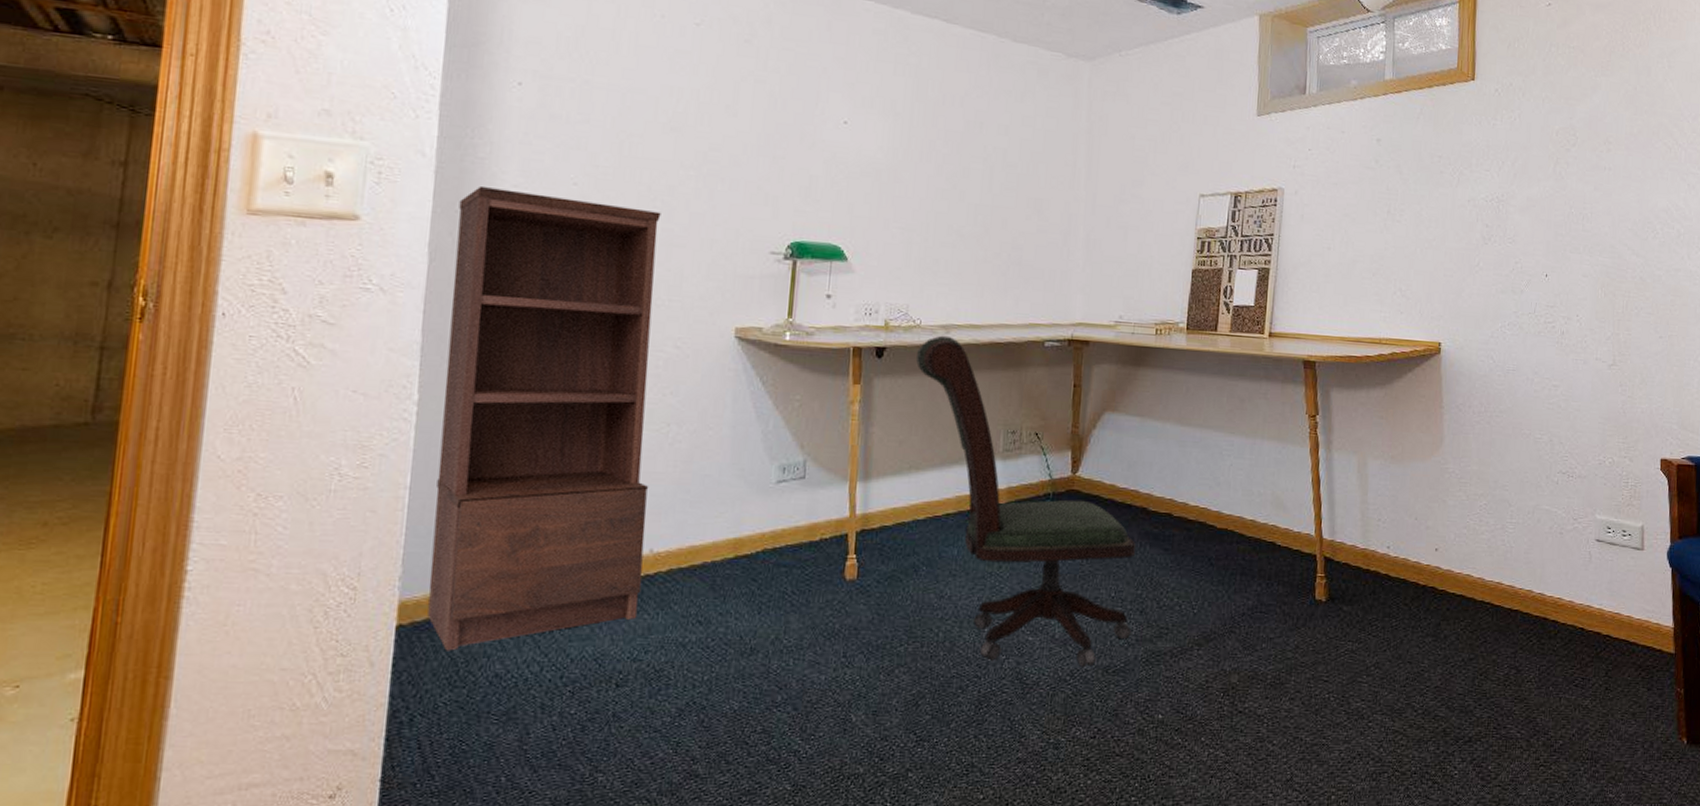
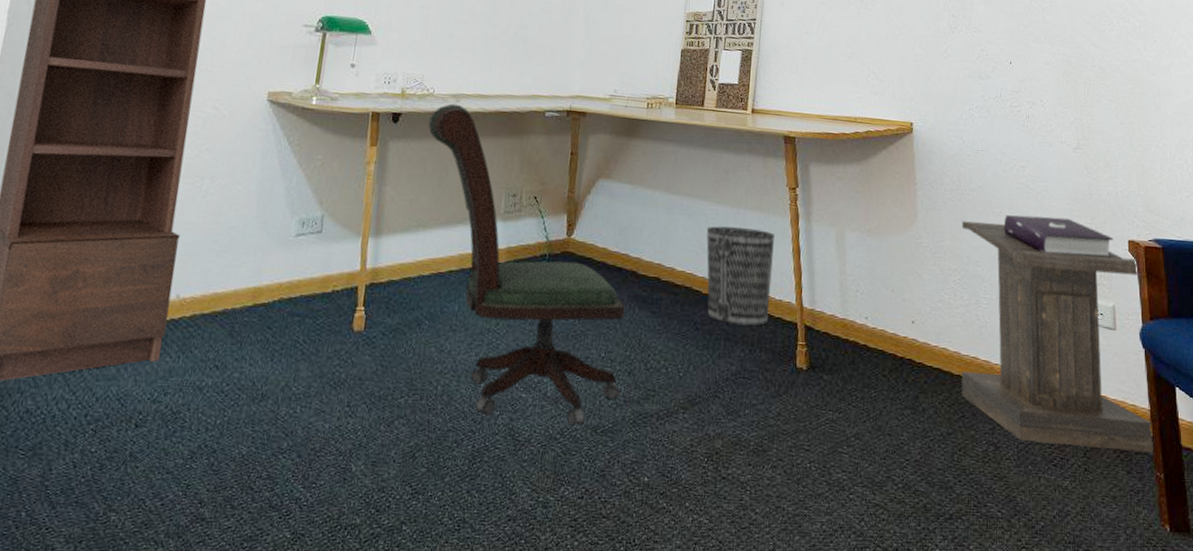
wastebasket: none [1220,458,1293,560] -> present [706,226,774,326]
lectern: none [1484,436,1676,669] -> present [961,215,1154,452]

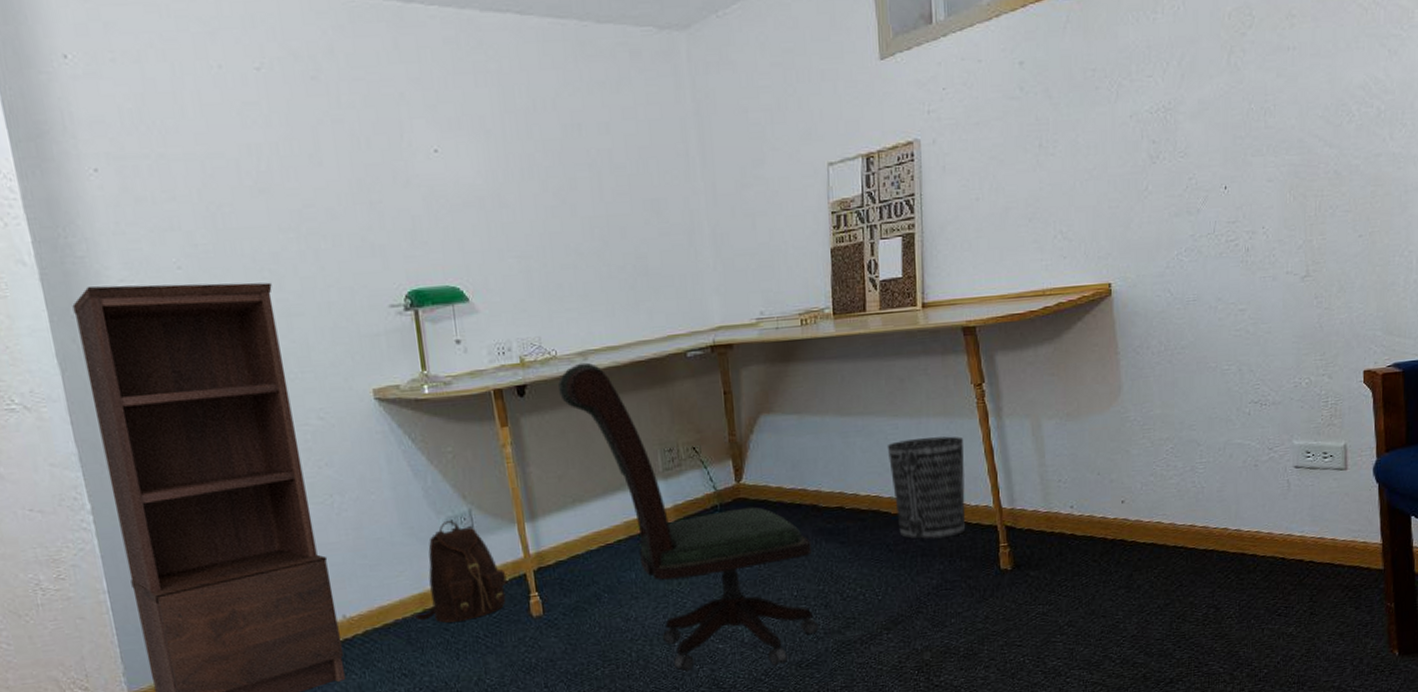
backpack: none [244,221,340,323] -> present [415,520,507,623]
lectern: present [961,215,1154,452] -> none [1172,359,1385,598]

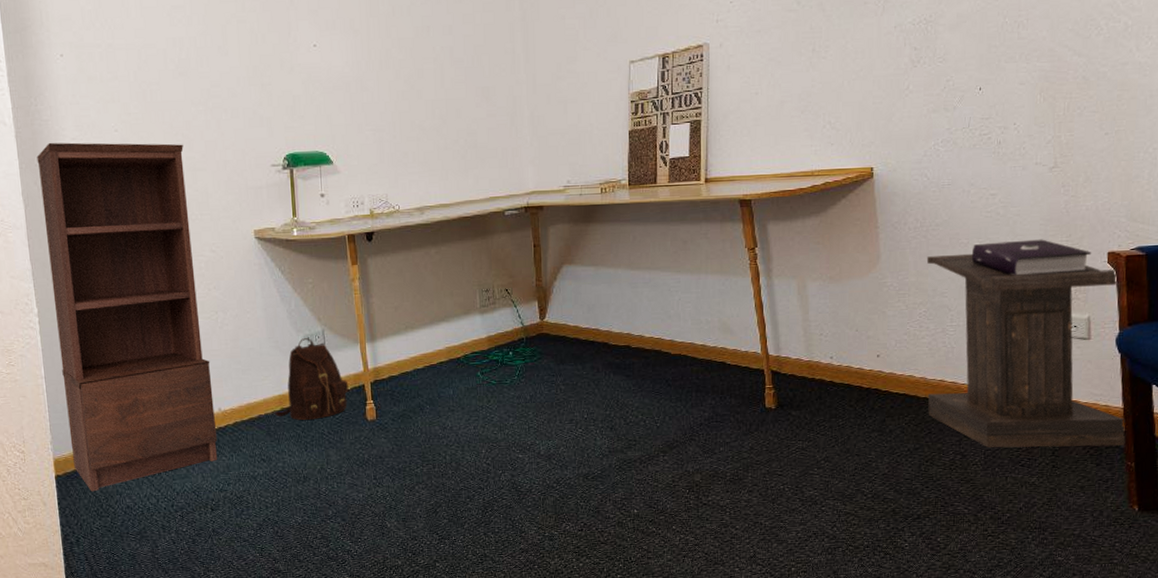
office chair: present [558,362,819,672] -> none [400,216,605,476]
wastebasket: present [887,436,966,540] -> none [670,291,736,378]
lectern: none [1172,359,1385,598] -> present [926,239,1126,448]

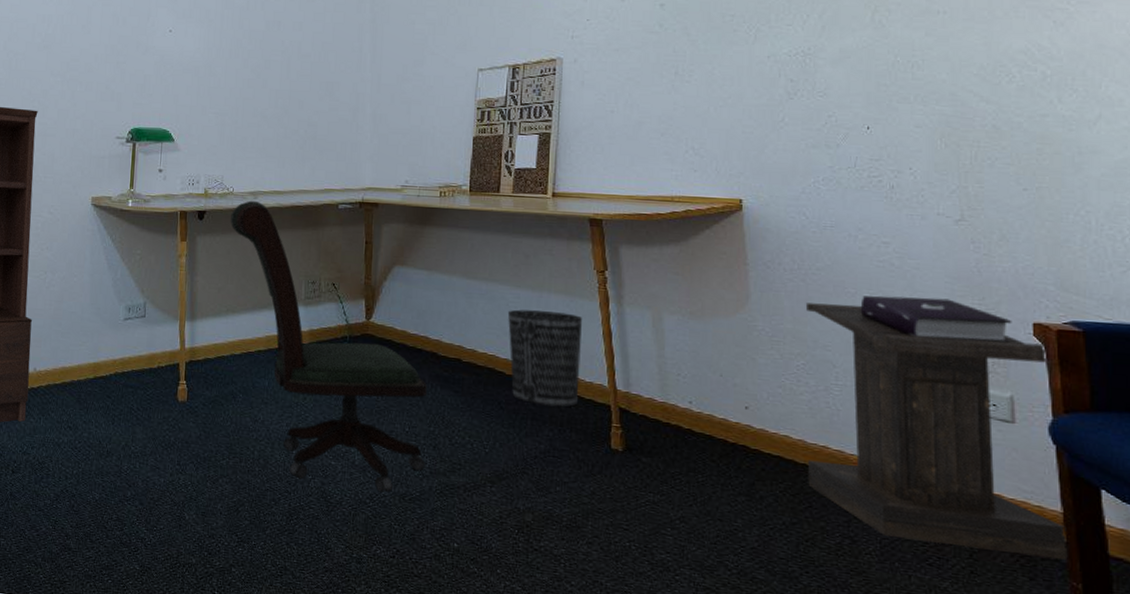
backpack: present [275,337,349,420] -> none [87,307,163,393]
office chair: none [400,216,605,476] -> present [231,200,427,493]
wastebasket: none [670,291,736,378] -> present [507,309,582,407]

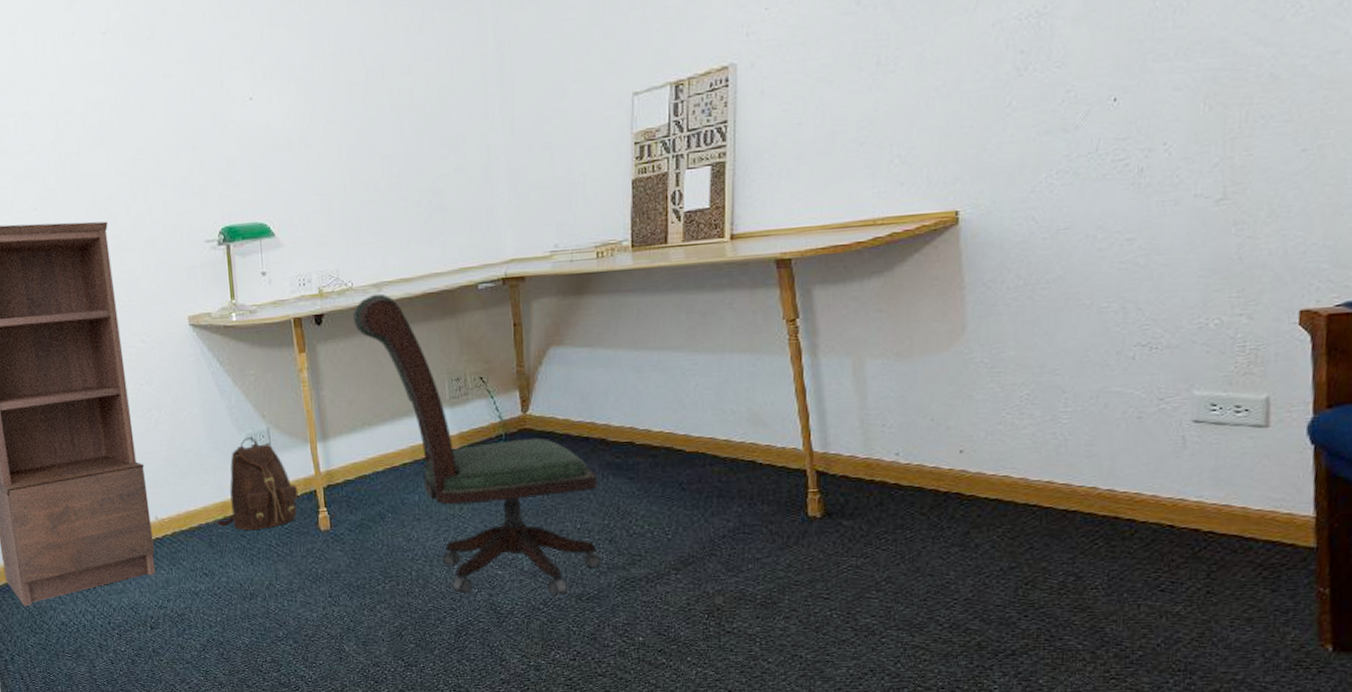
backpack: none [87,307,163,393] -> present [217,436,299,530]
wastebasket: present [507,309,582,407] -> none [684,373,771,481]
lectern: present [805,295,1068,560] -> none [1029,296,1318,568]

